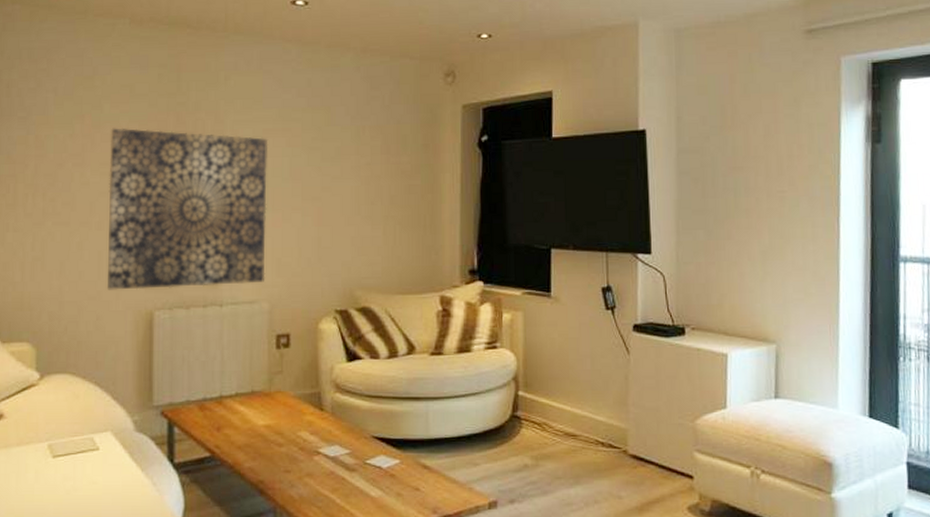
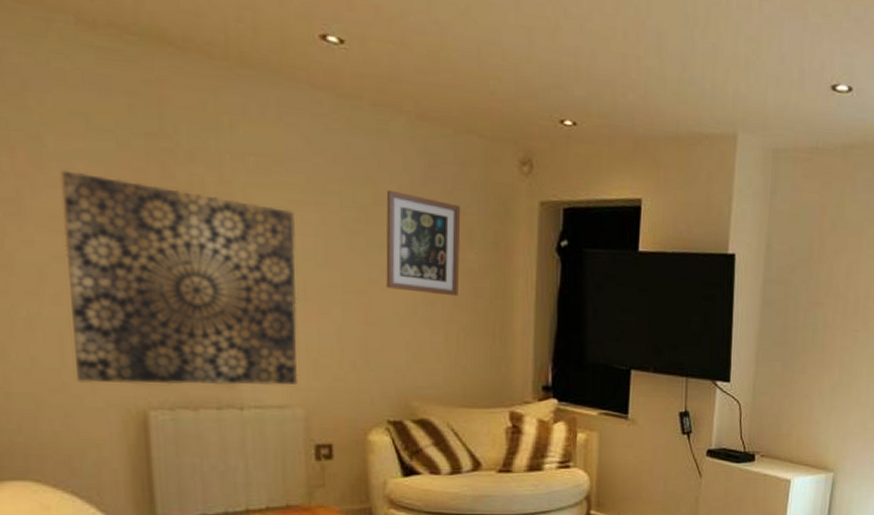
wall art: none [336,111,396,195] -> present [386,189,461,297]

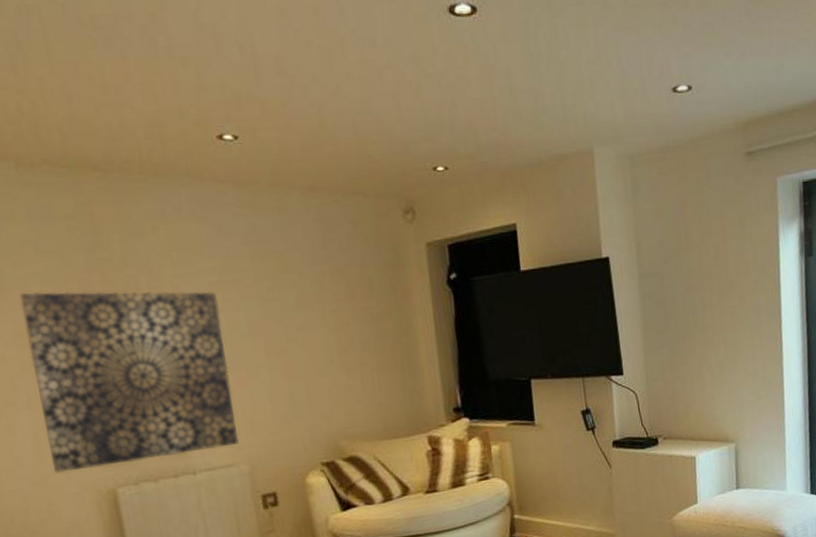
wall art: present [386,189,461,297] -> none [292,257,367,345]

